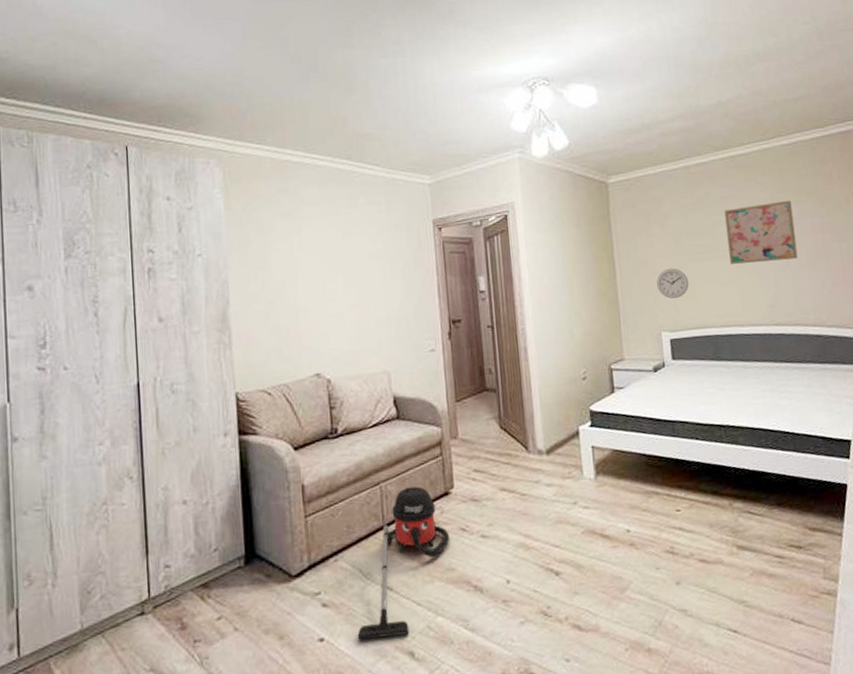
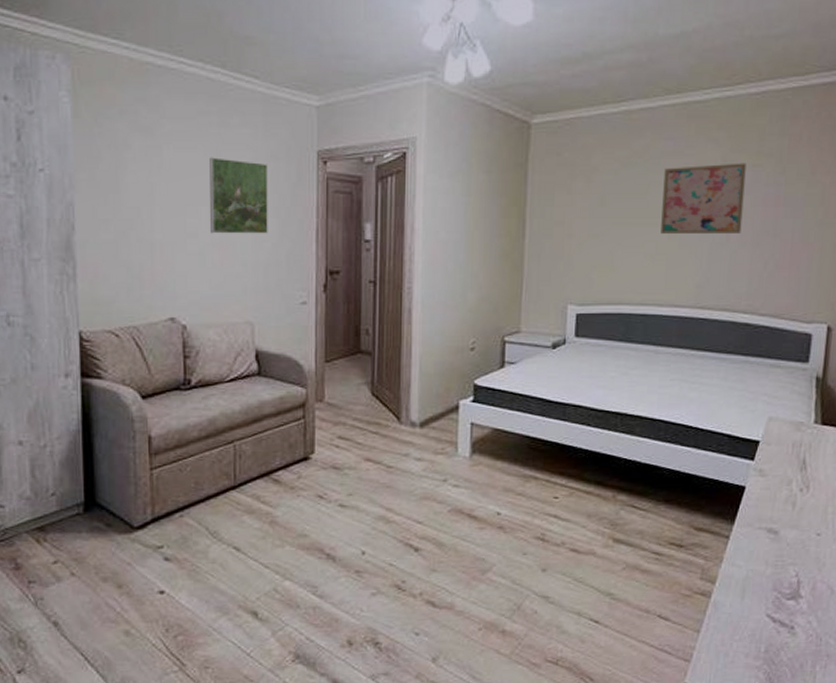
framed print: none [342,232,396,297] -> present [210,157,268,234]
vacuum cleaner: present [357,486,450,640] -> none [199,448,305,596]
wall clock: present [657,268,689,299] -> none [571,232,609,267]

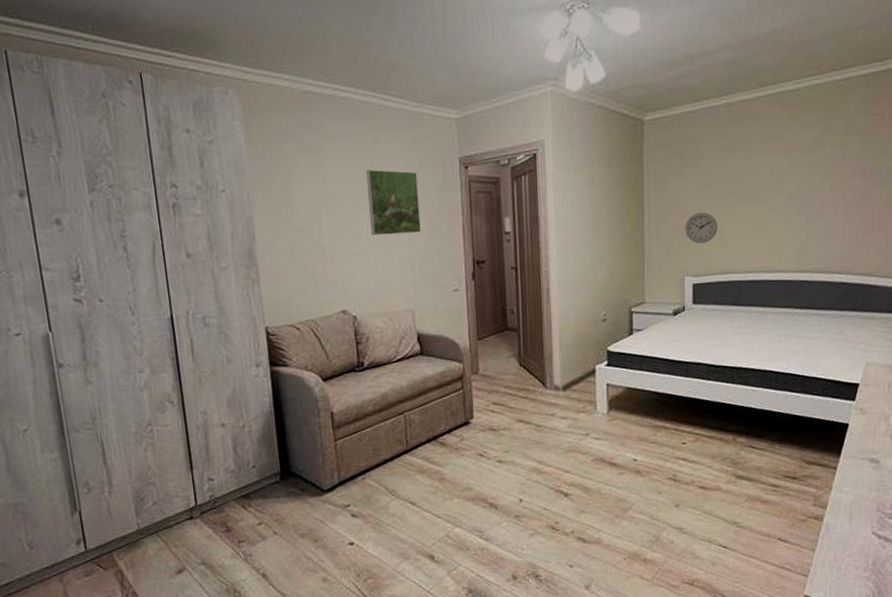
wall clock: none [571,232,609,267] -> present [685,212,718,243]
wall art: present [661,163,746,234] -> none [763,142,835,209]

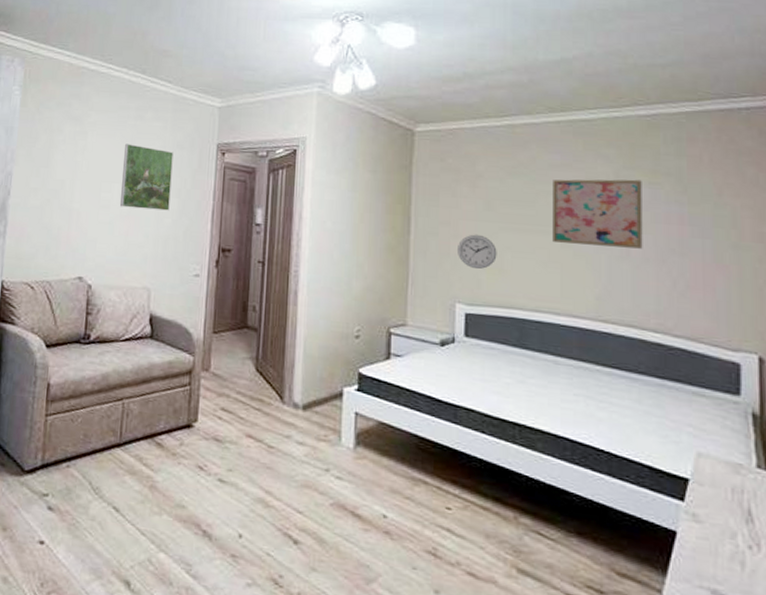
wall art: none [763,142,835,209] -> present [553,179,643,249]

